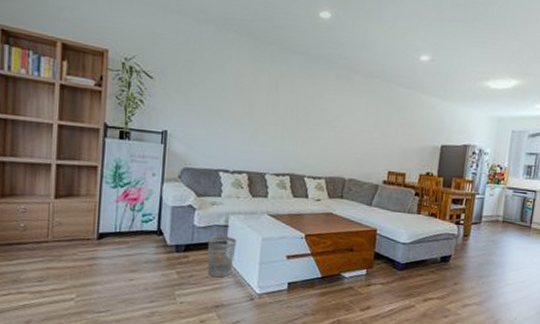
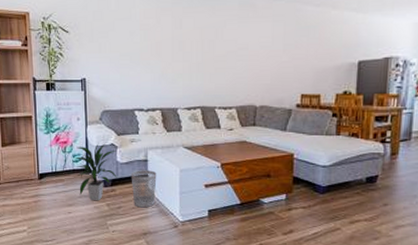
indoor plant: none [143,202,193,268] -> present [73,142,117,201]

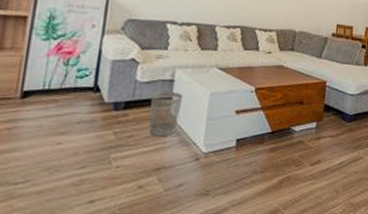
indoor plant: present [73,142,117,201] -> none [77,55,136,129]

